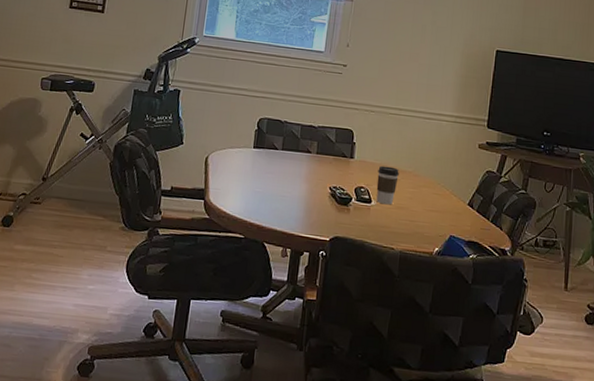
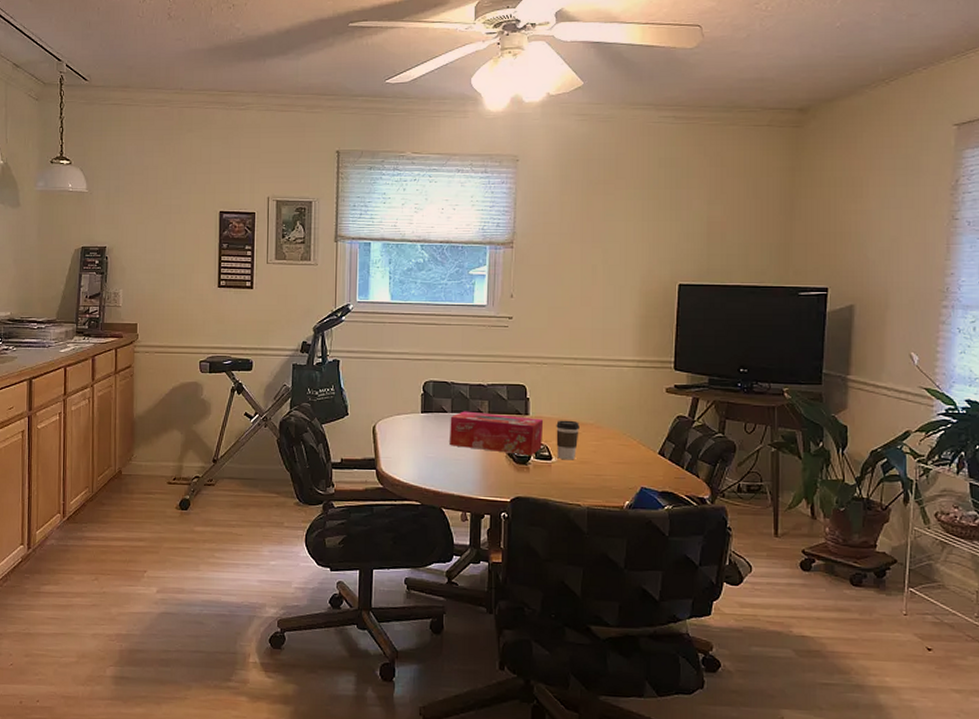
tissue box: none [277,149,367,197] -> present [450,411,544,455]

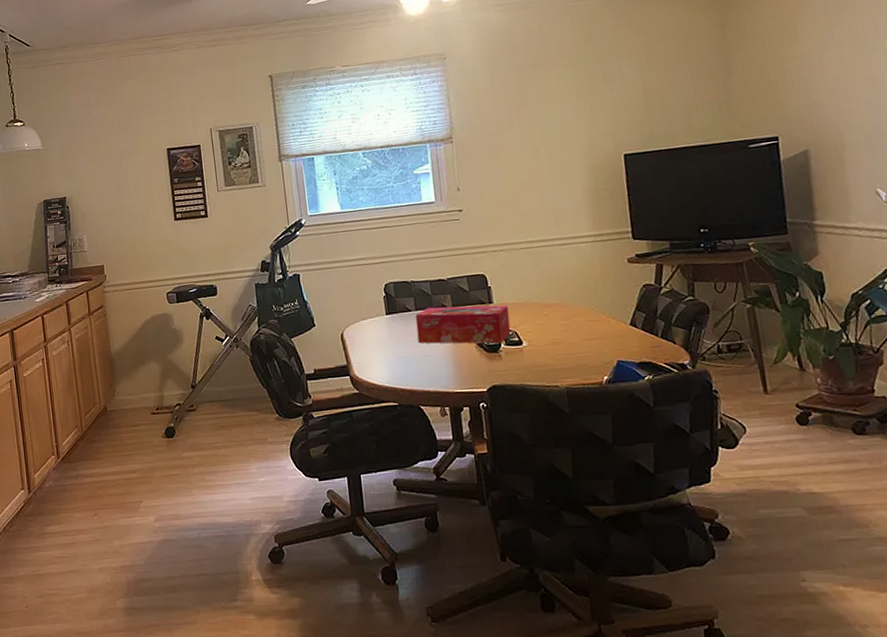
coffee cup: present [556,420,579,460] -> none [521,303,547,343]

